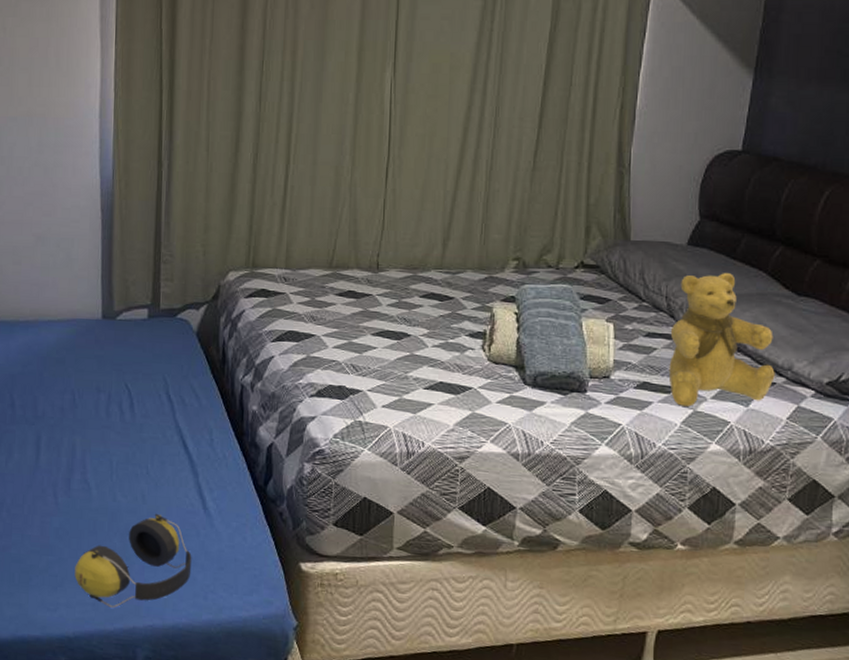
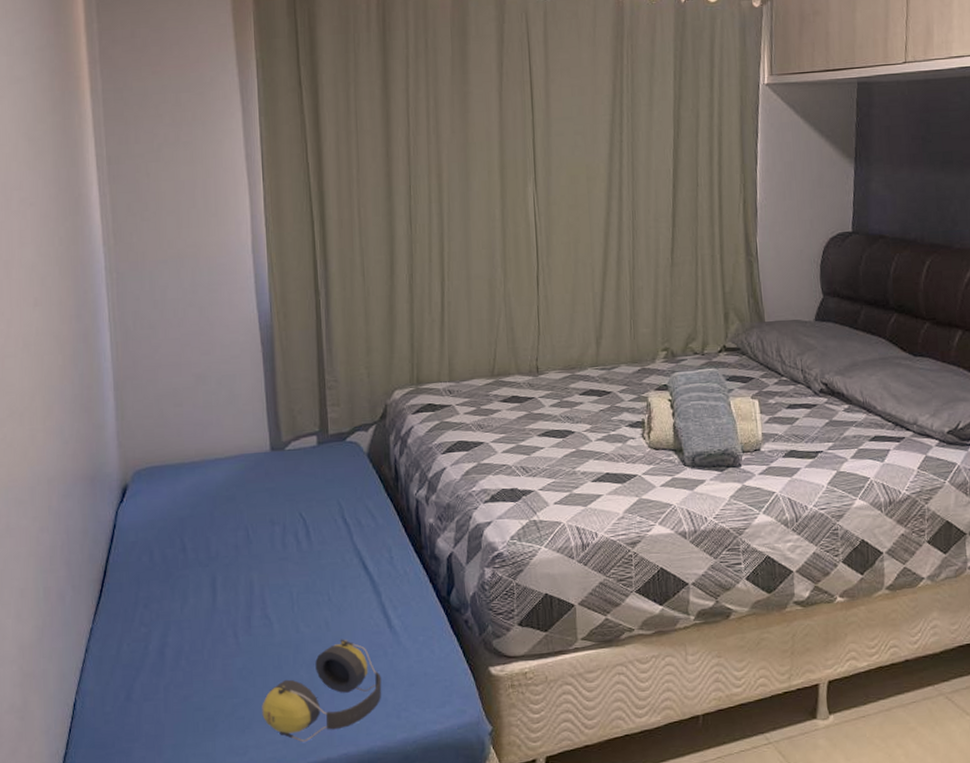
teddy bear: present [669,273,775,407] -> none [808,342,903,469]

